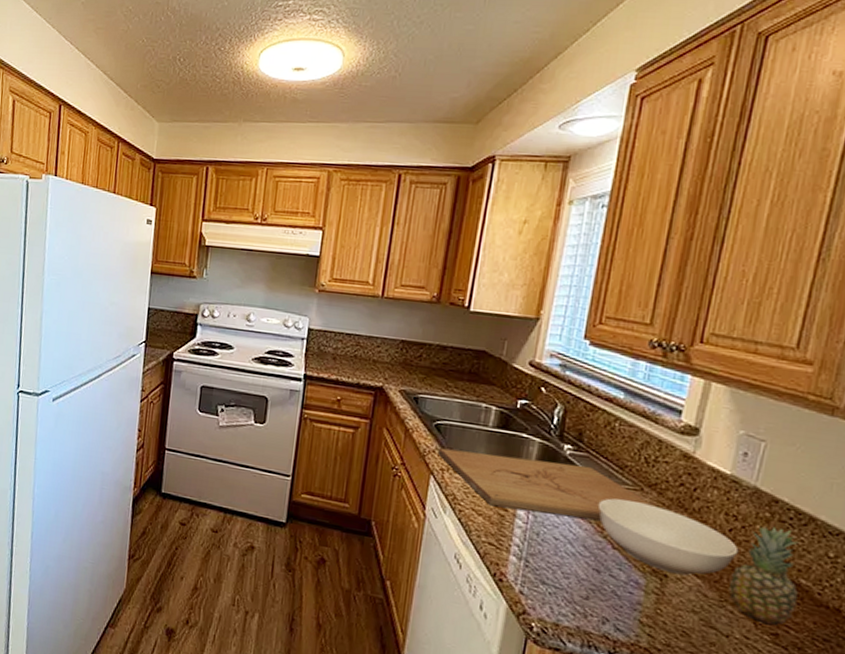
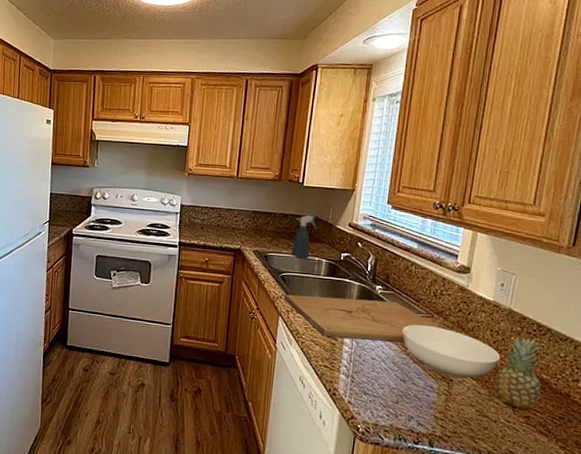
spray bottle: none [450,349,486,405] -> present [291,216,317,259]

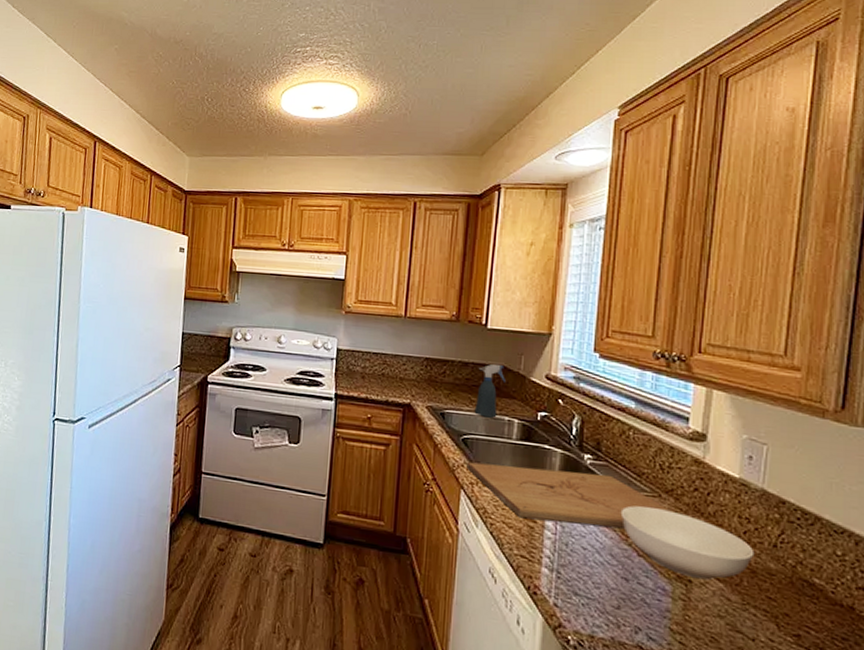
fruit: present [494,337,542,411] -> none [748,527,815,627]

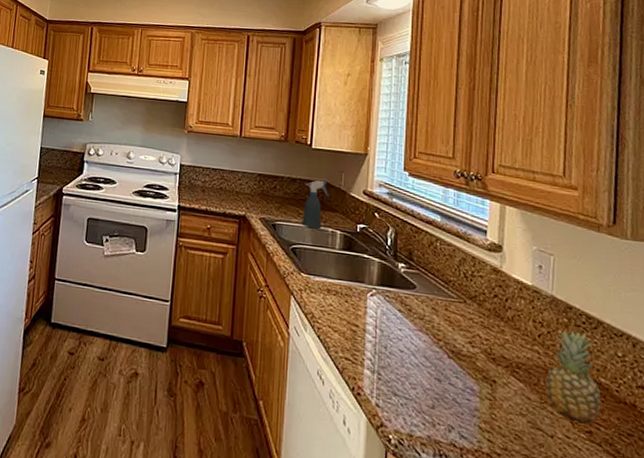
cutting board: present [466,462,674,528] -> none [295,269,478,332]
bowl: present [620,505,755,580] -> none [431,311,549,381]
fruit: none [748,527,815,627] -> present [545,331,602,424]

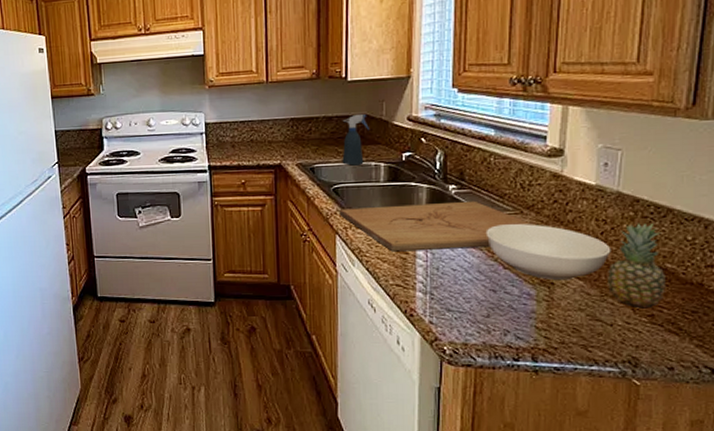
cutting board: none [295,269,478,332] -> present [339,200,536,252]
bowl: none [431,311,549,381] -> present [485,223,611,281]

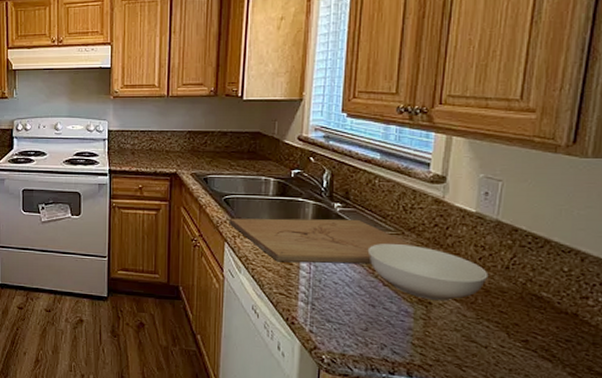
spray bottle: present [342,114,369,166] -> none [234,132,261,179]
fruit: present [606,223,667,309] -> none [482,251,542,334]

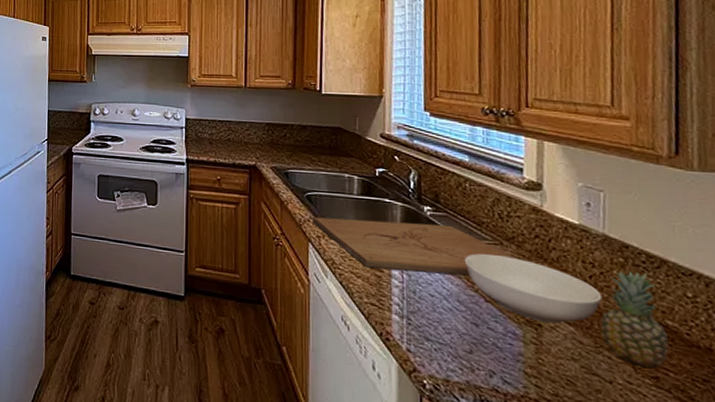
fruit: none [482,251,542,334] -> present [600,271,670,369]

